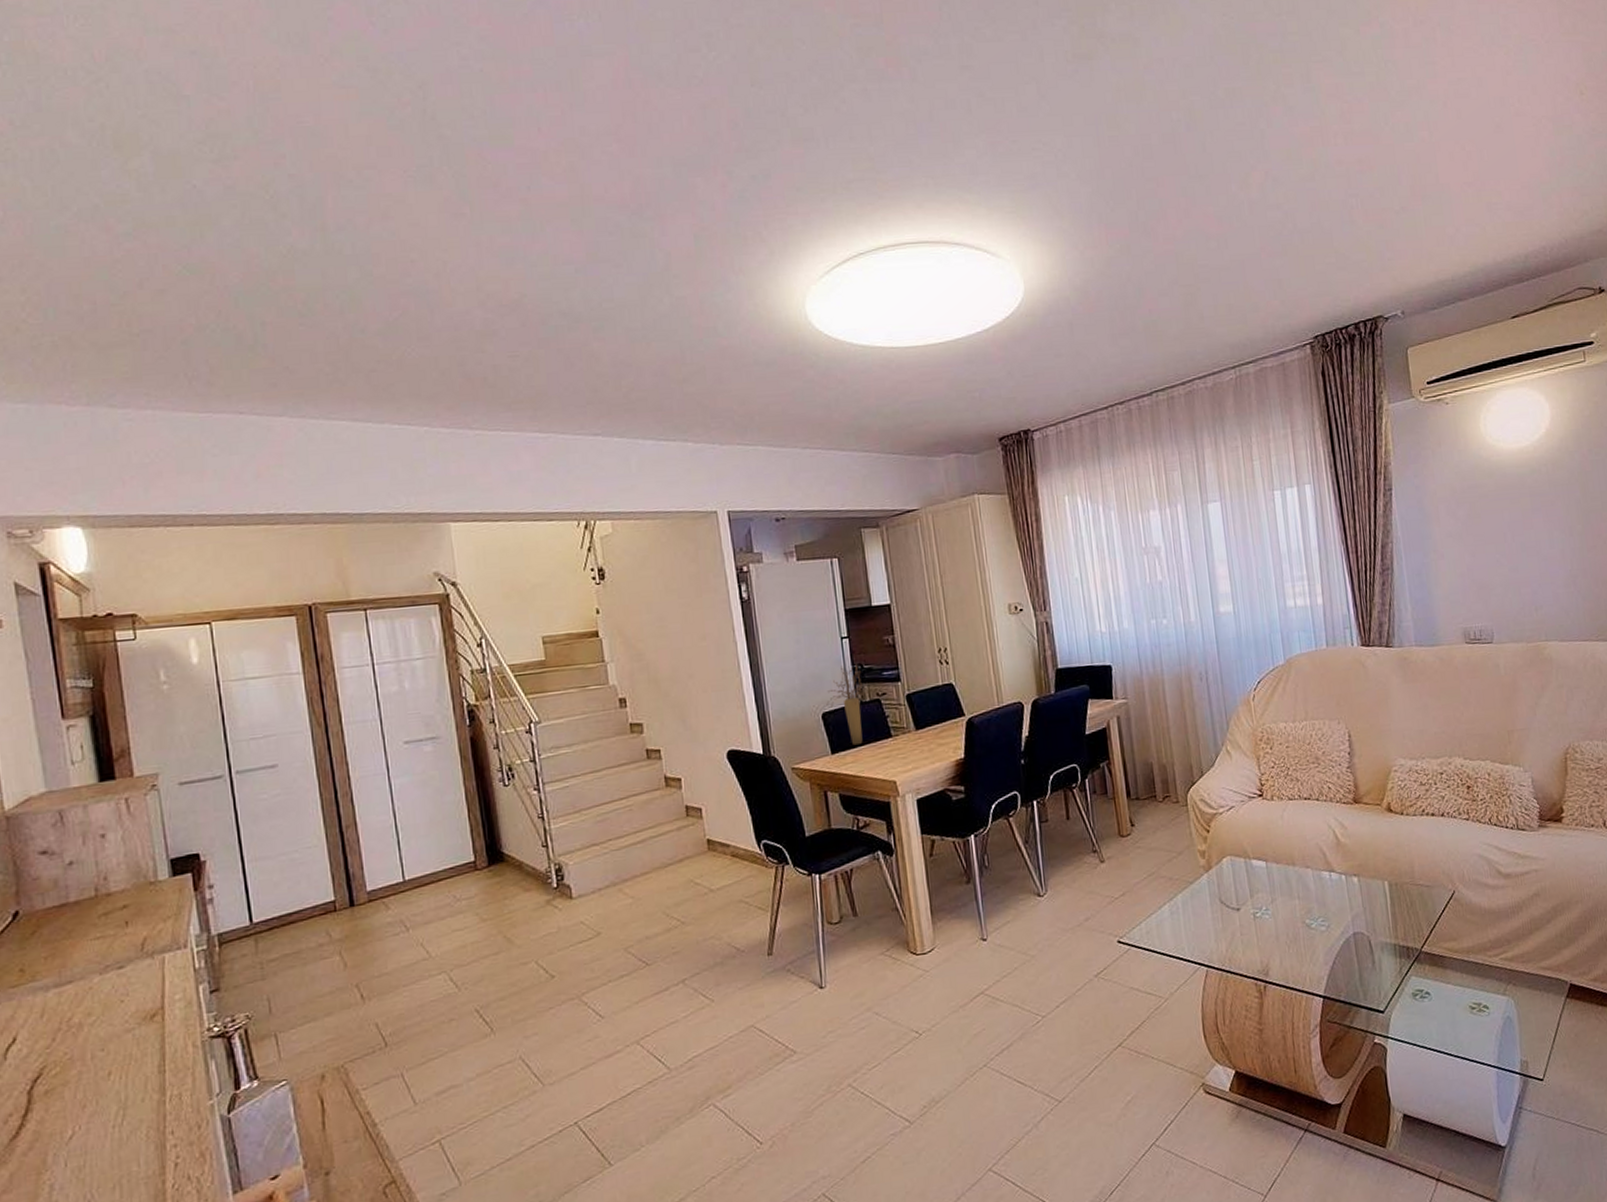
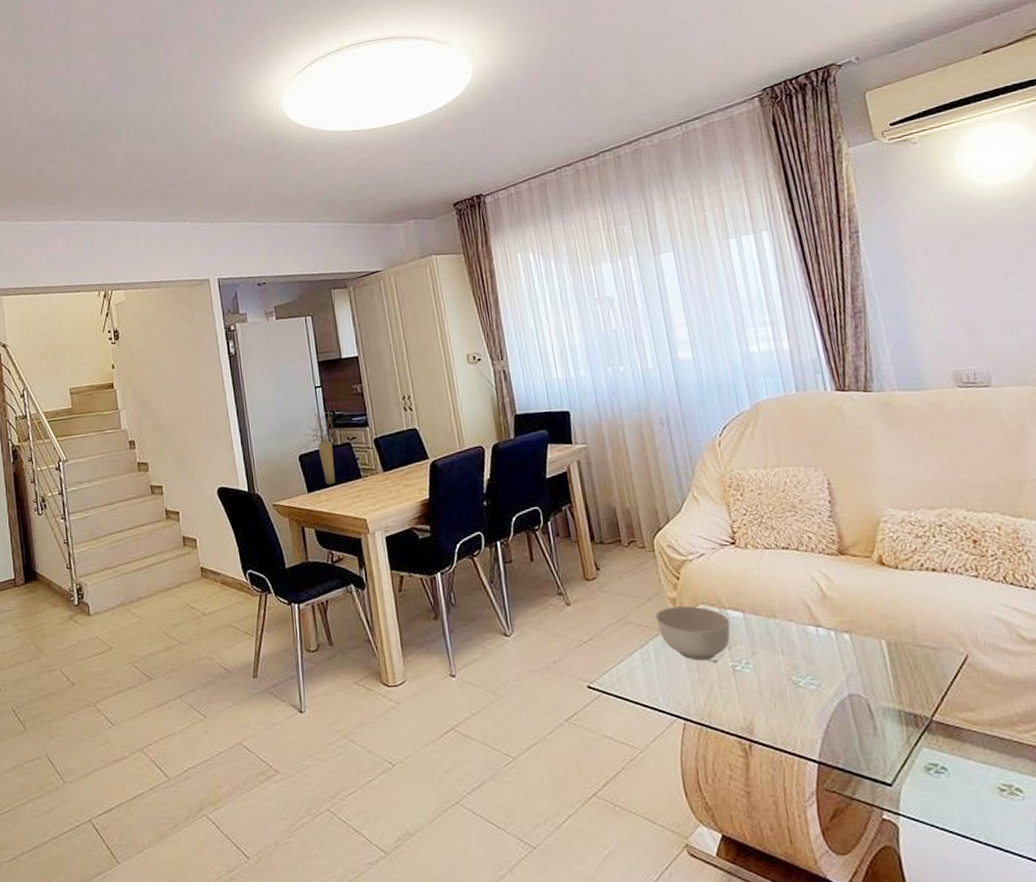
bowl: none [1185,857,1254,910] -> present [655,606,731,660]

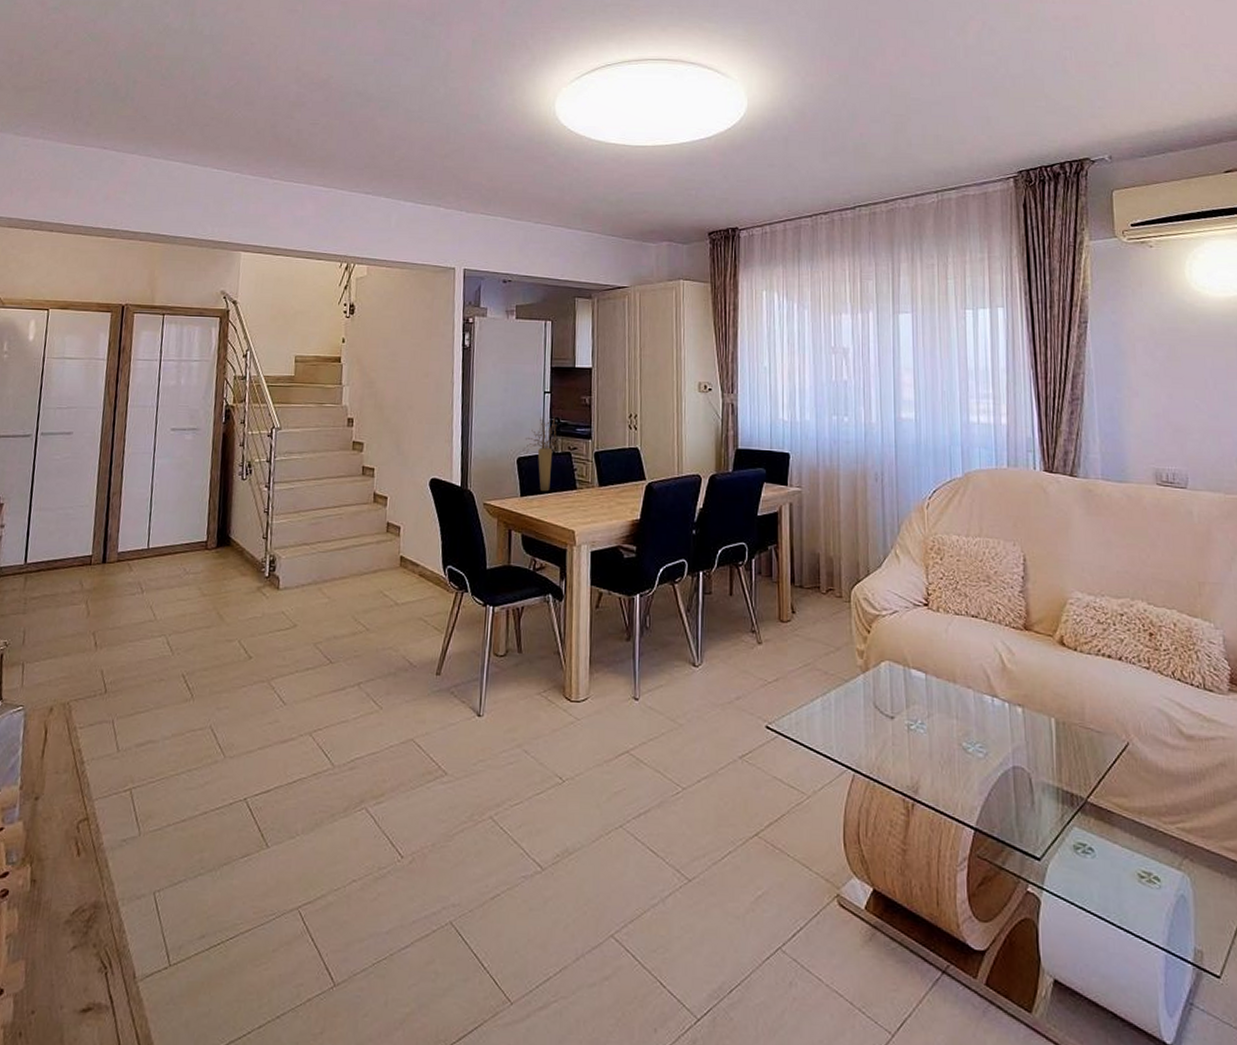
bowl: present [655,606,731,660] -> none [842,659,912,715]

